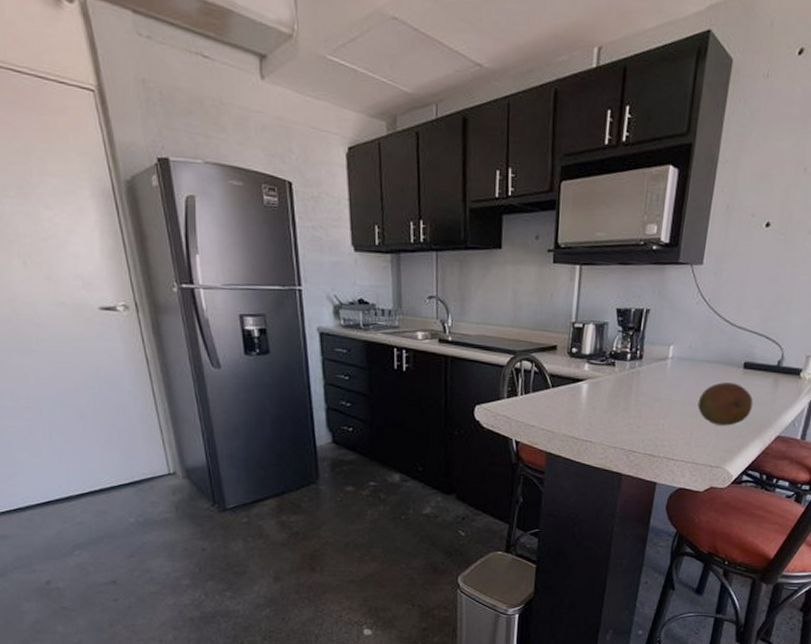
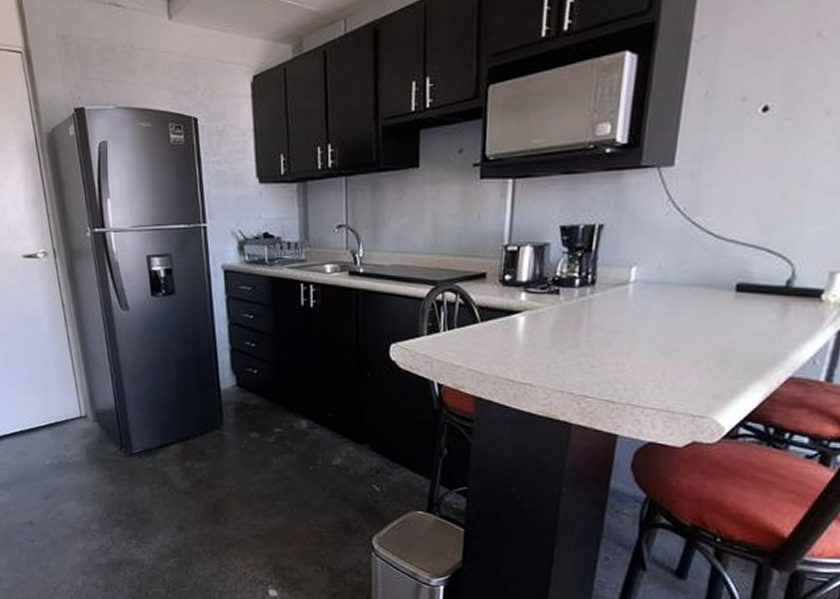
fruit: present [697,382,754,426] -> none [671,310,752,365]

